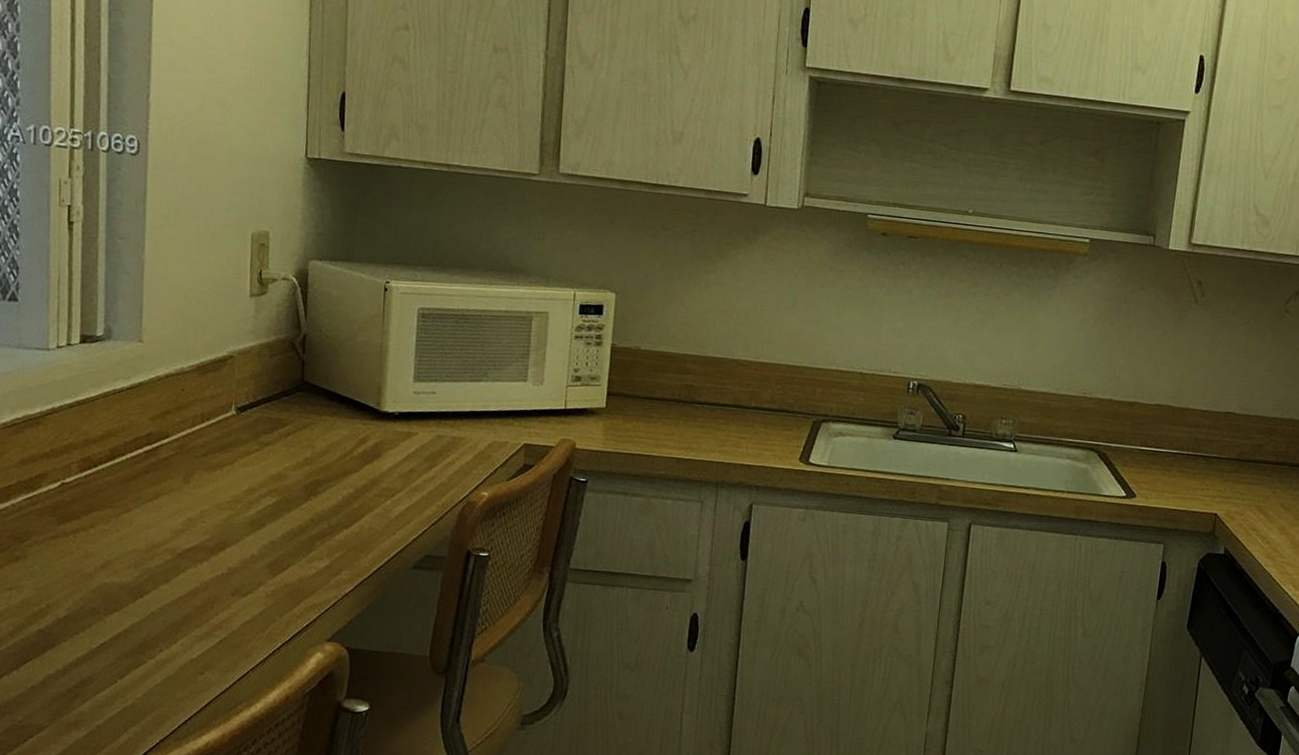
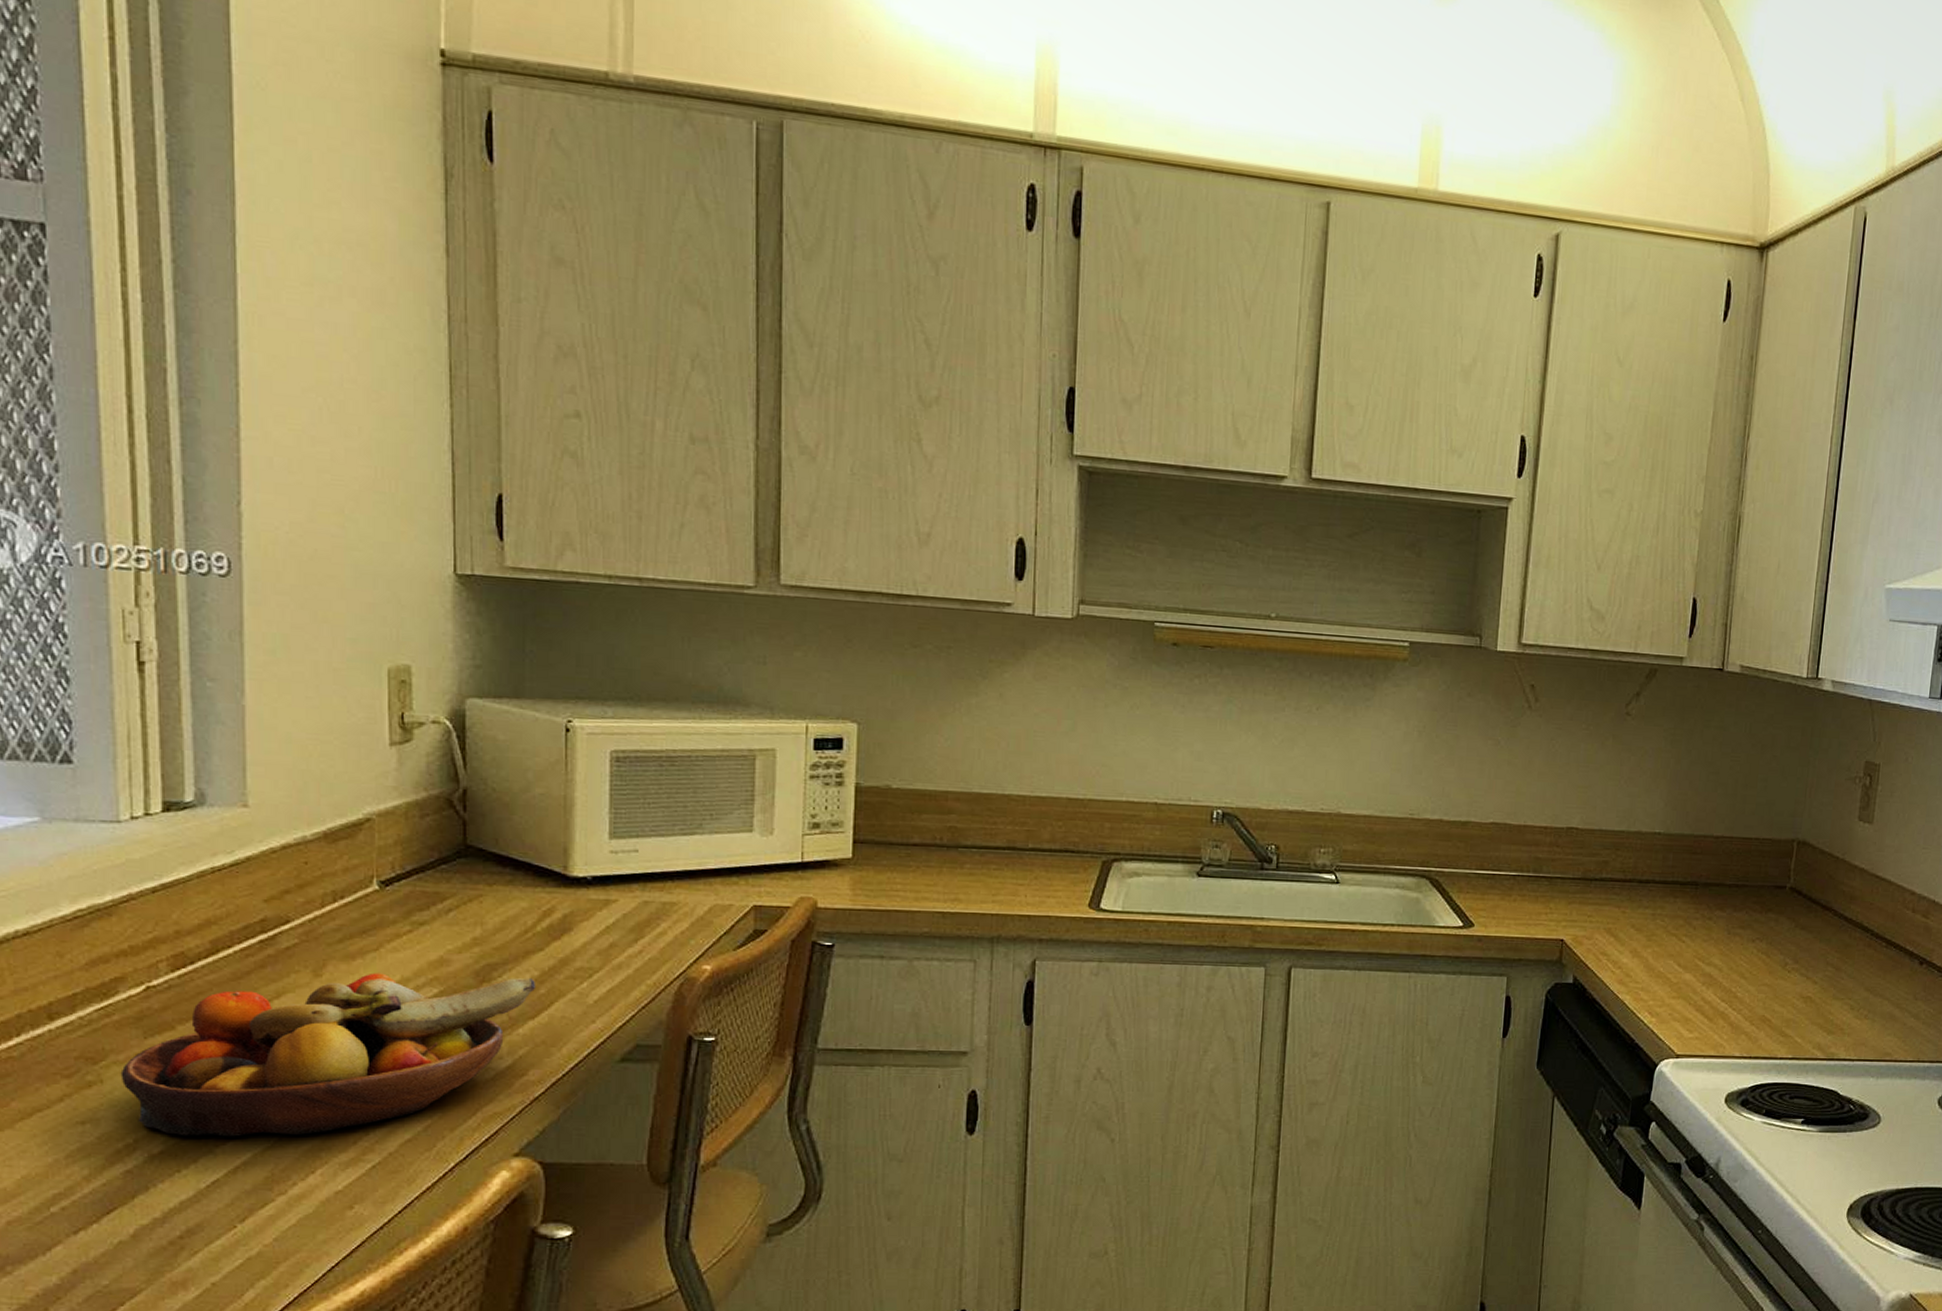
fruit bowl: none [39,482,351,611] -> present [120,973,536,1137]

